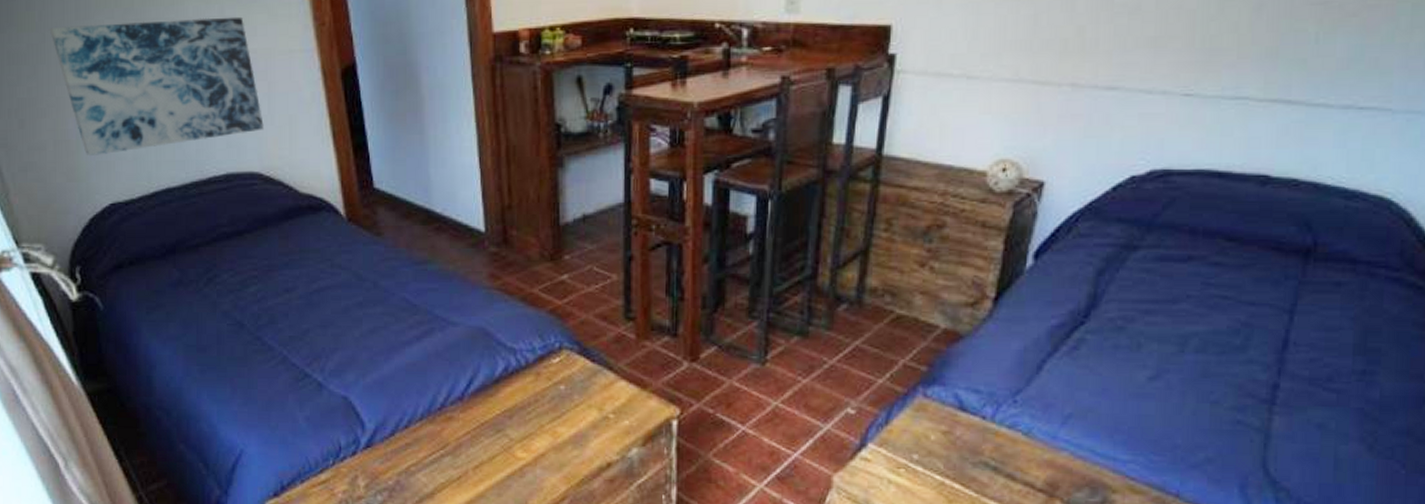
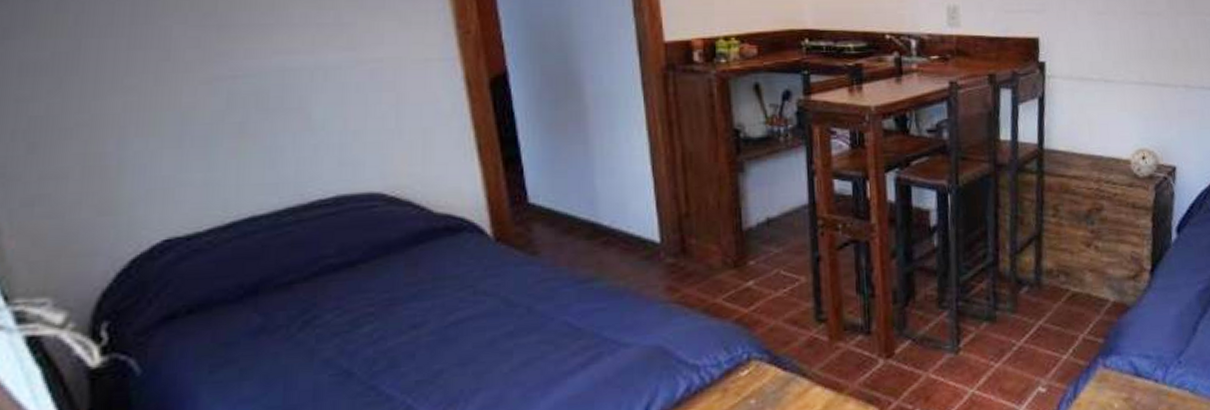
wall art: present [49,16,264,155] -> none [88,23,389,183]

